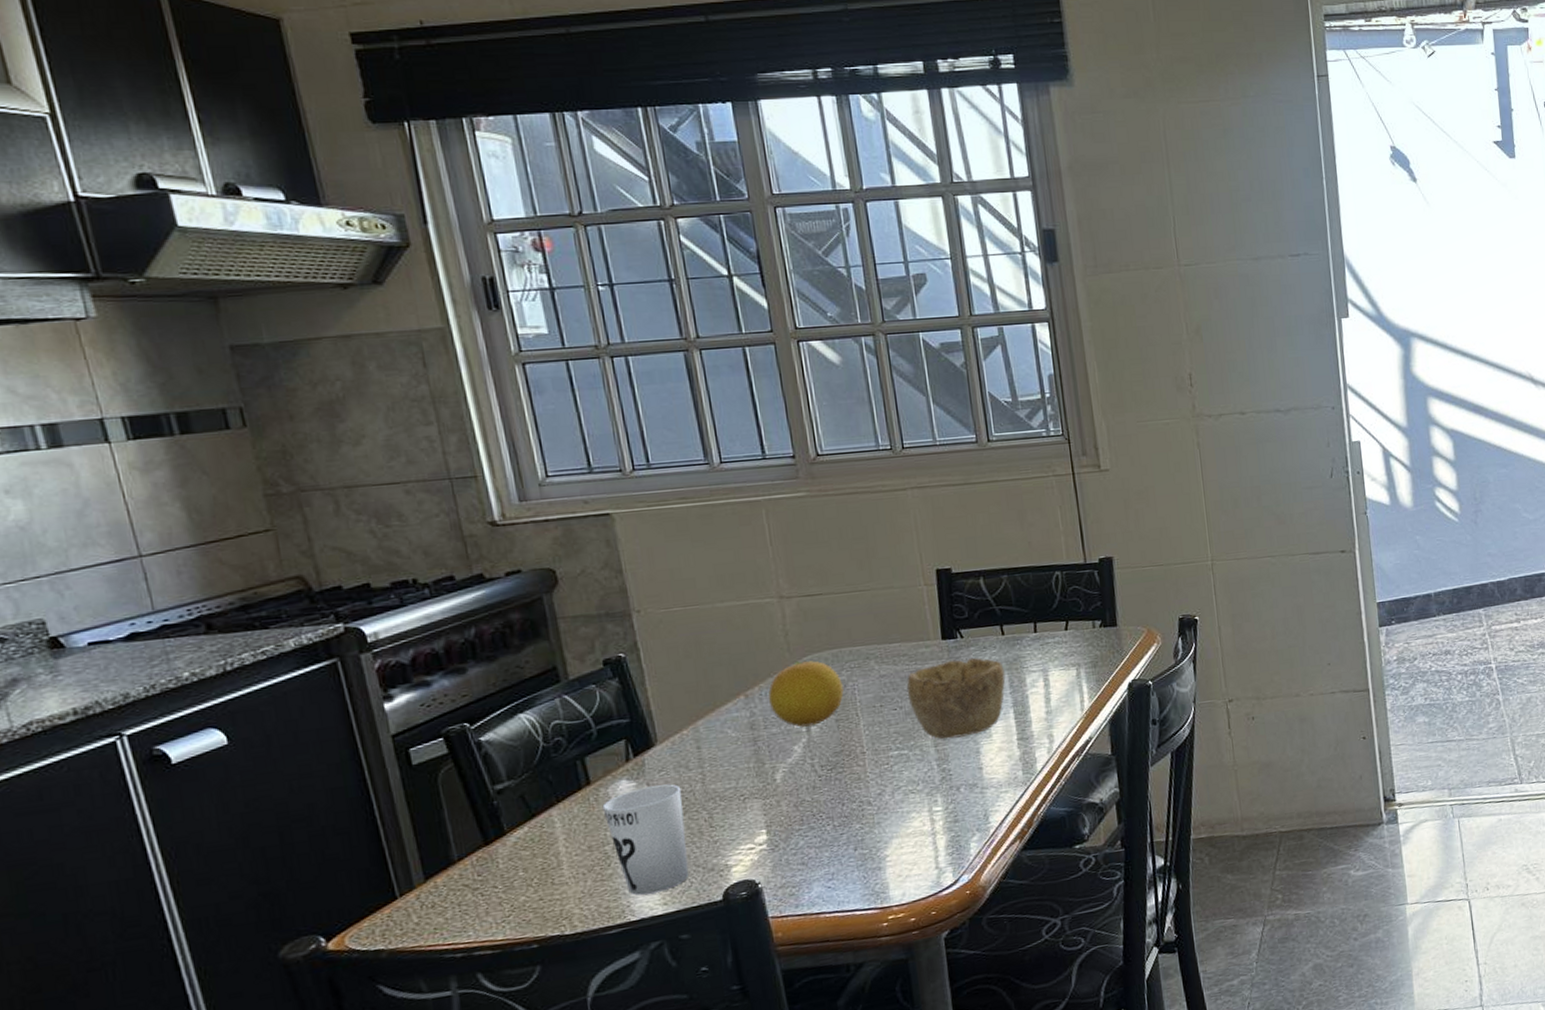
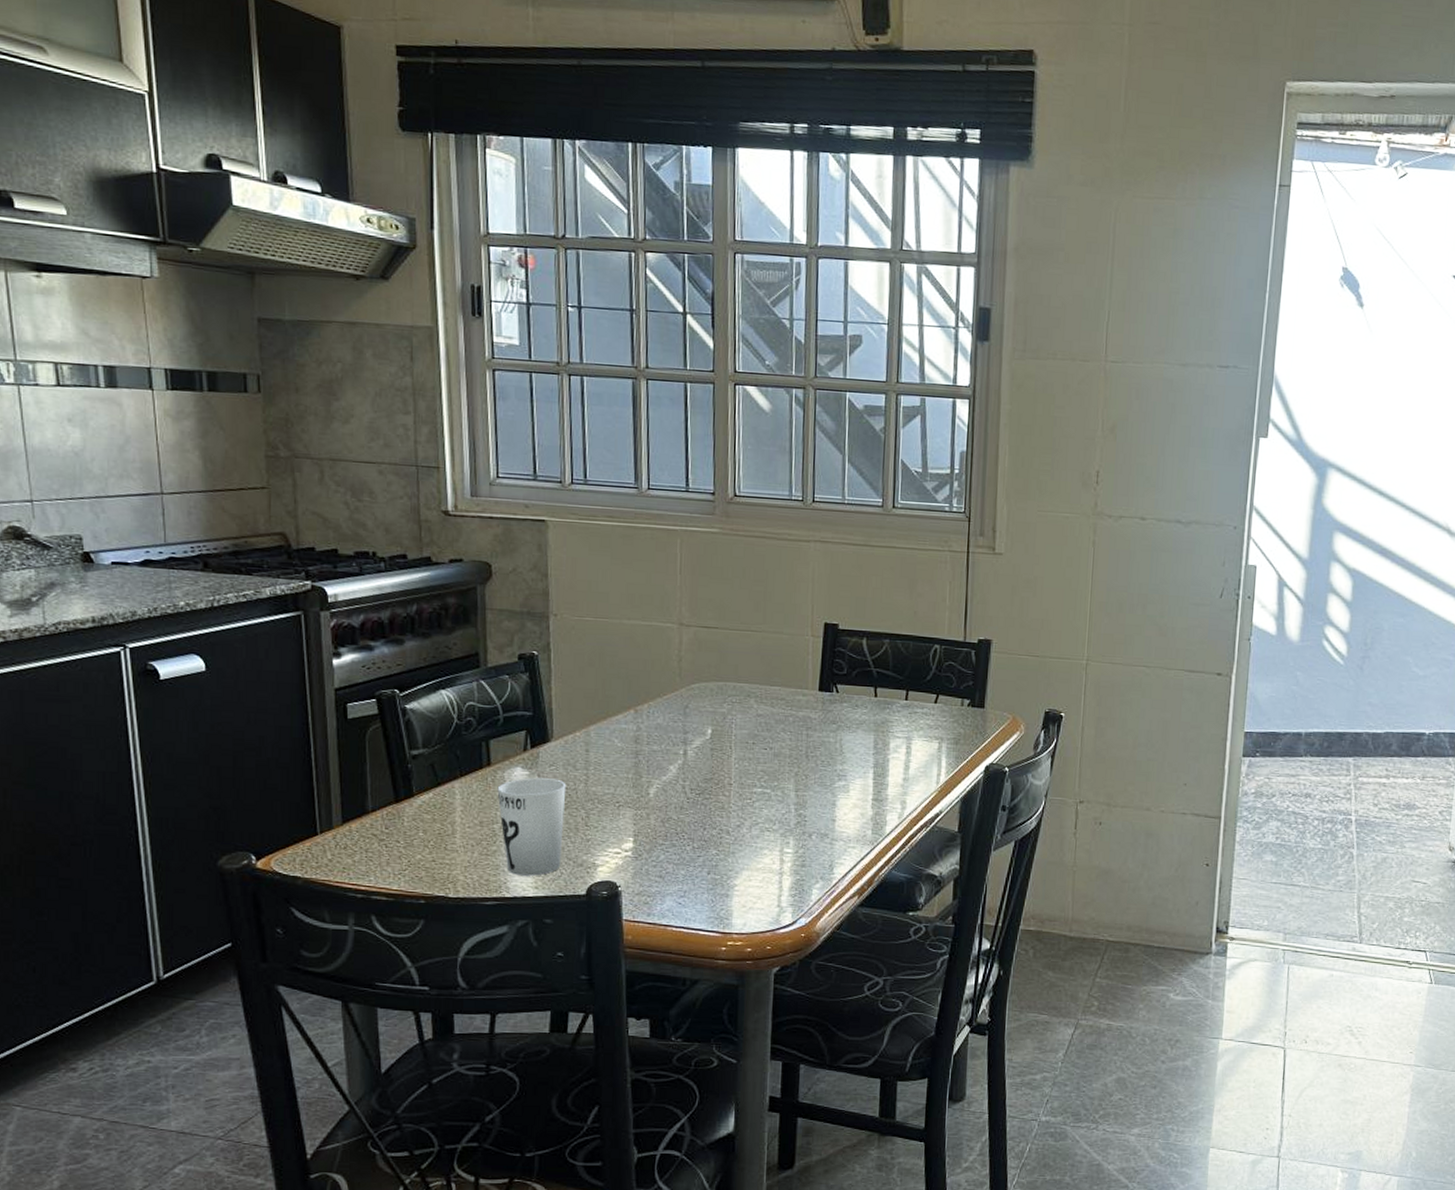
fruit: present [768,661,844,727] -> none [655,687,723,750]
bowl: present [906,658,1006,739] -> none [778,712,872,787]

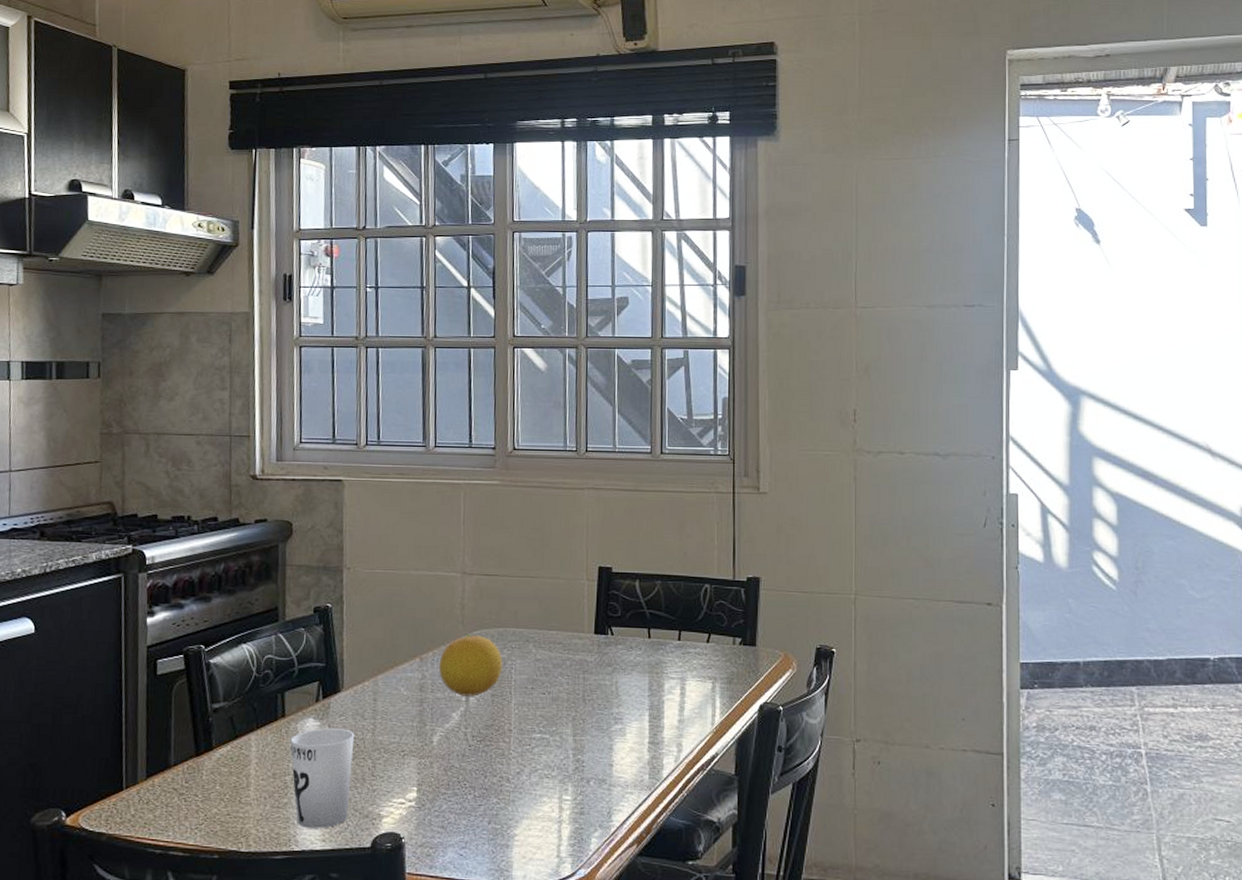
fruit: none [655,687,723,750] -> present [439,634,503,697]

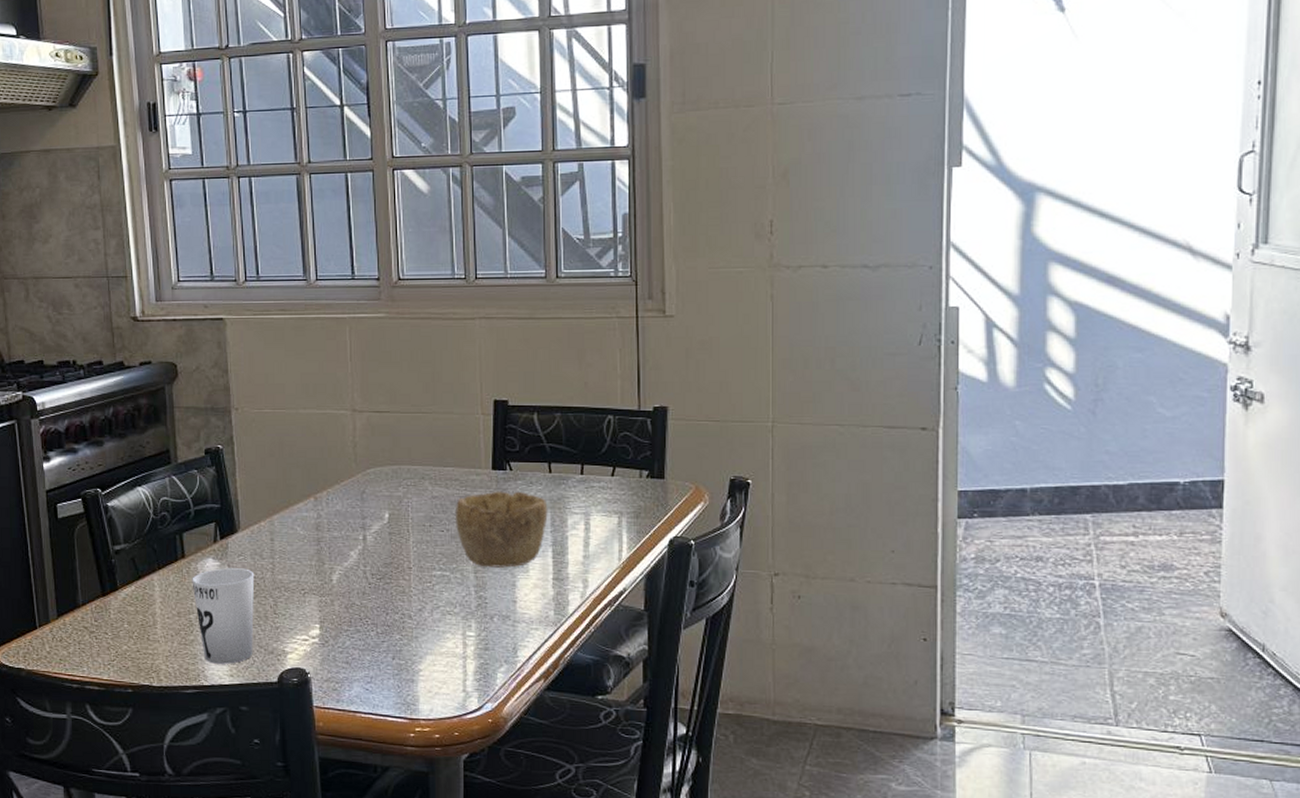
fruit: present [439,634,503,697] -> none [334,472,399,535]
bowl: none [556,655,646,731] -> present [455,491,548,568]

